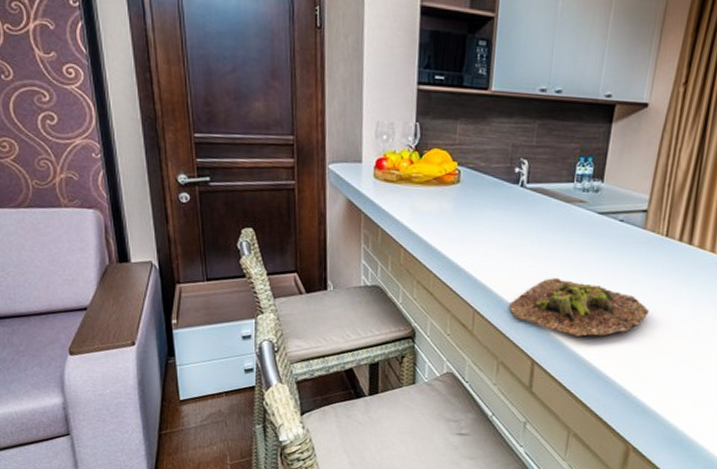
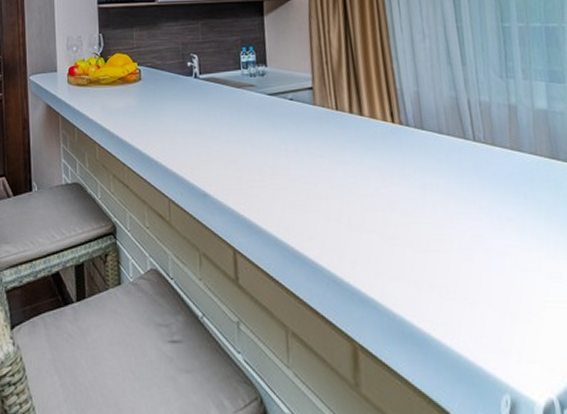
succulent plant: present [509,278,649,336] -> none [202,160,339,219]

